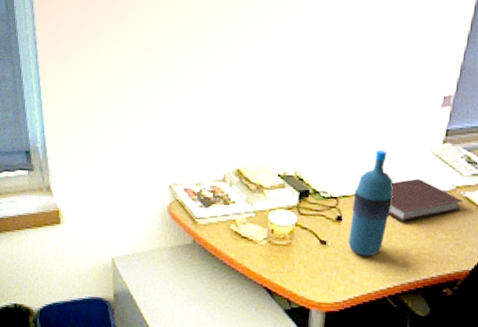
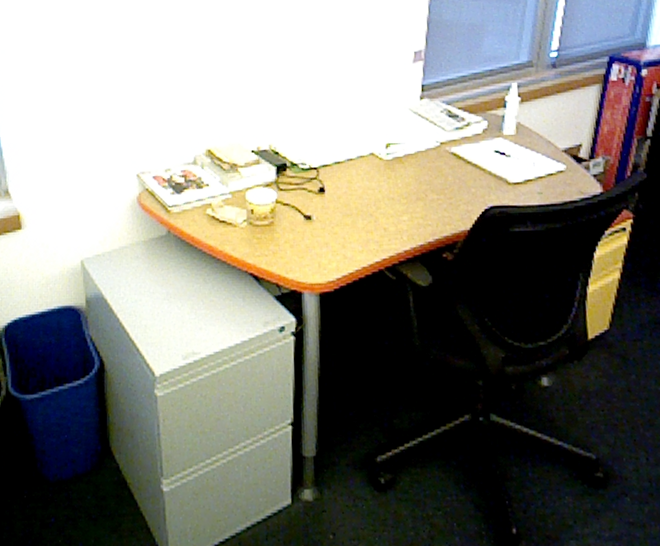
water bottle: present [348,150,393,256] -> none [334,113,376,227]
notebook: present [388,179,462,222] -> none [373,139,449,186]

